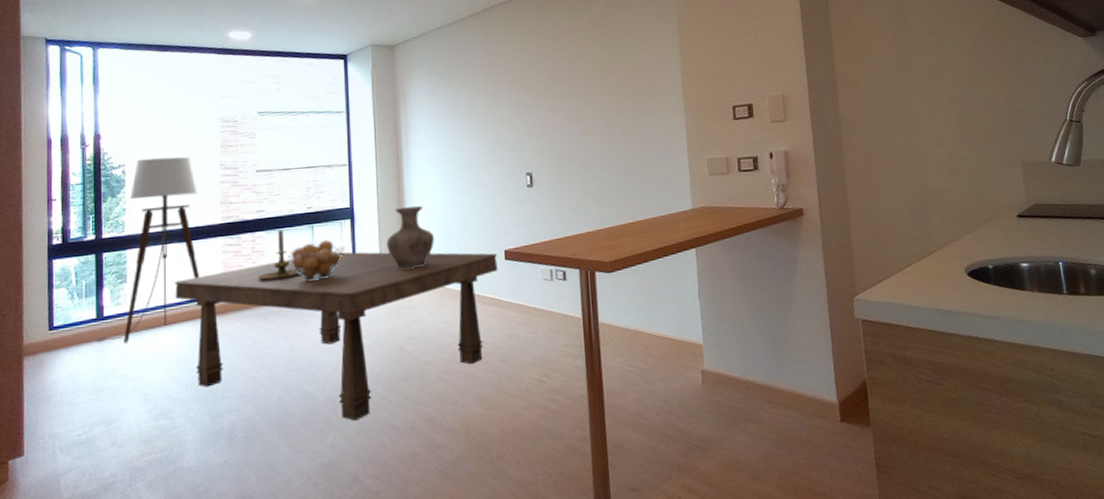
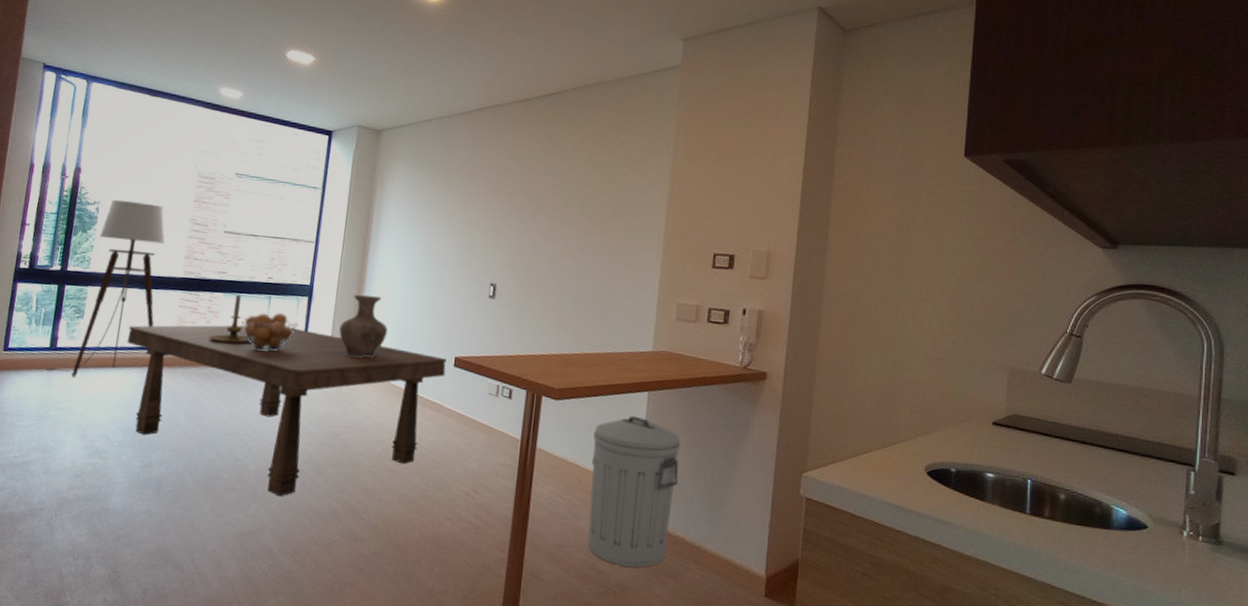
trash can: none [651,273,740,421] -> present [588,415,681,568]

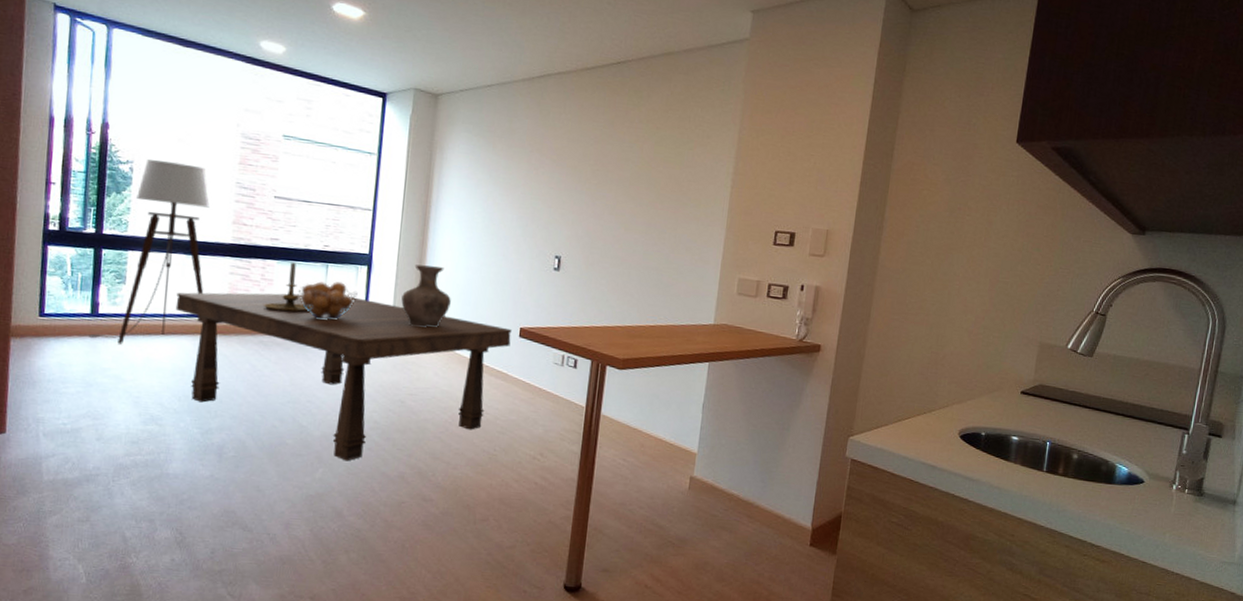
trash can: present [588,415,681,568] -> none [649,384,739,522]

